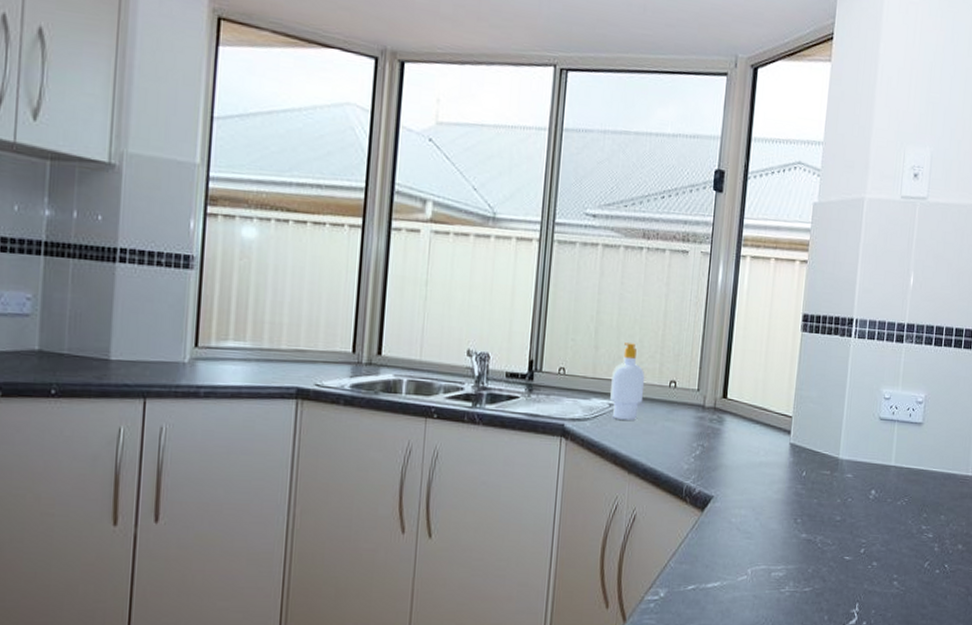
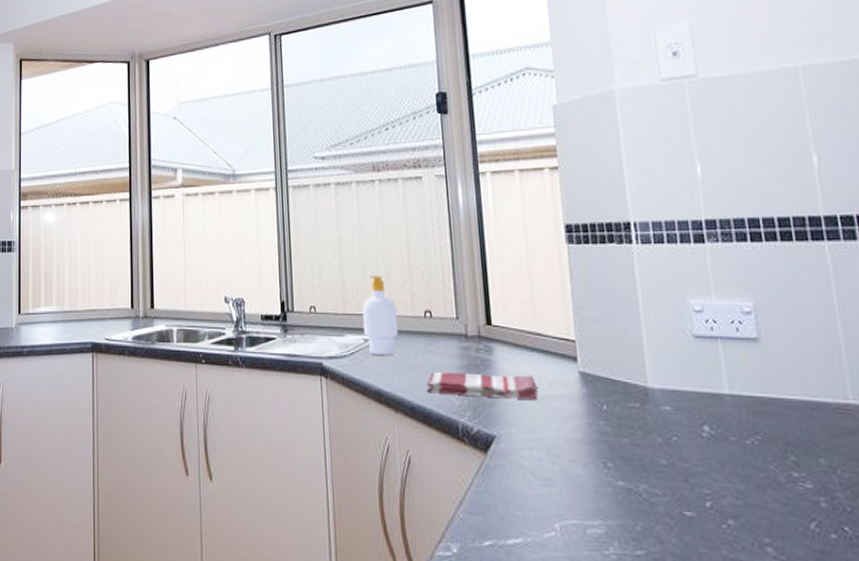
dish towel: none [659,438,755,467] -> present [426,373,538,401]

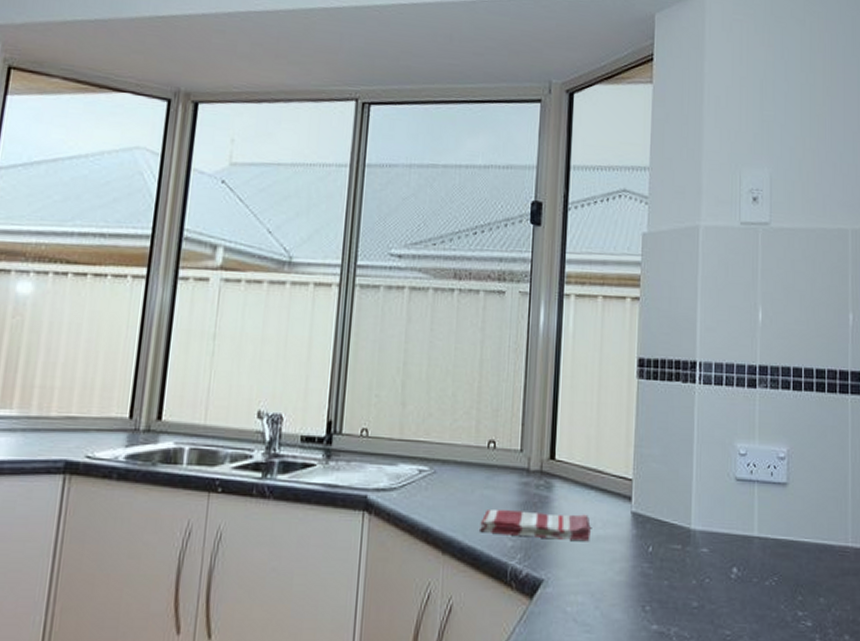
soap bottle: present [362,275,399,355] -> none [420,397,460,489]

